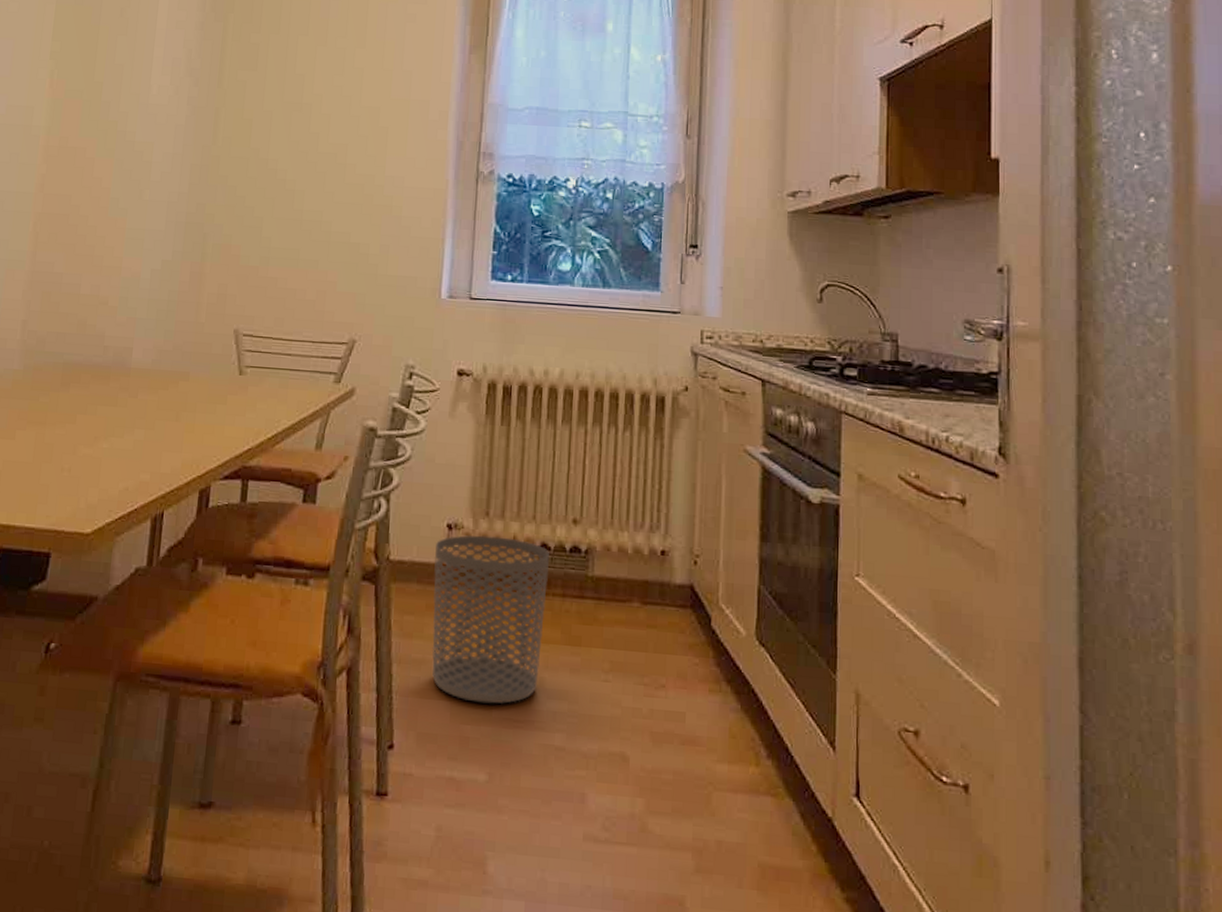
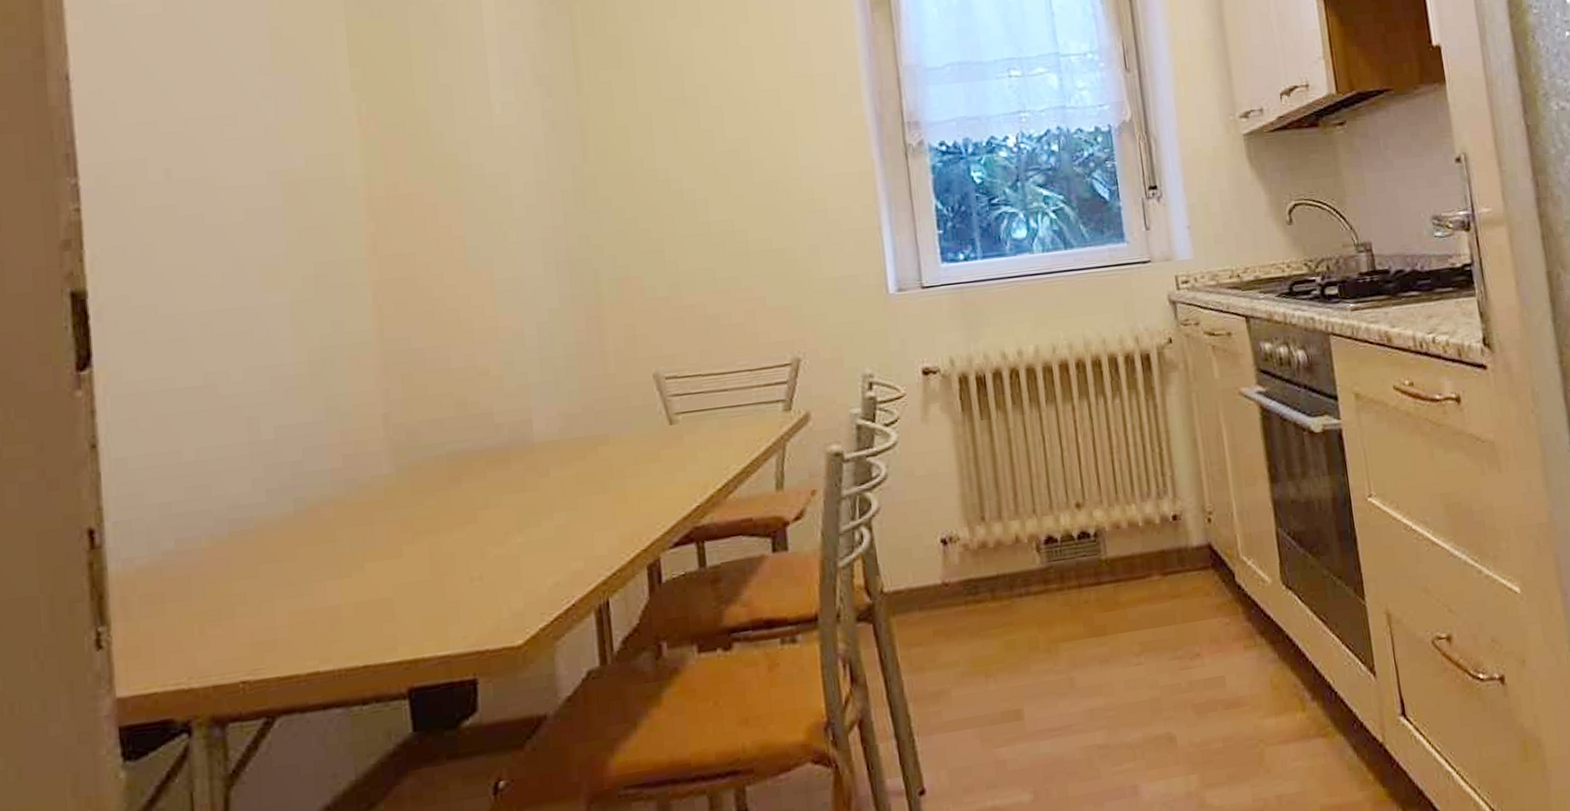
waste bin: present [432,534,549,704] -> none [932,538,1068,723]

